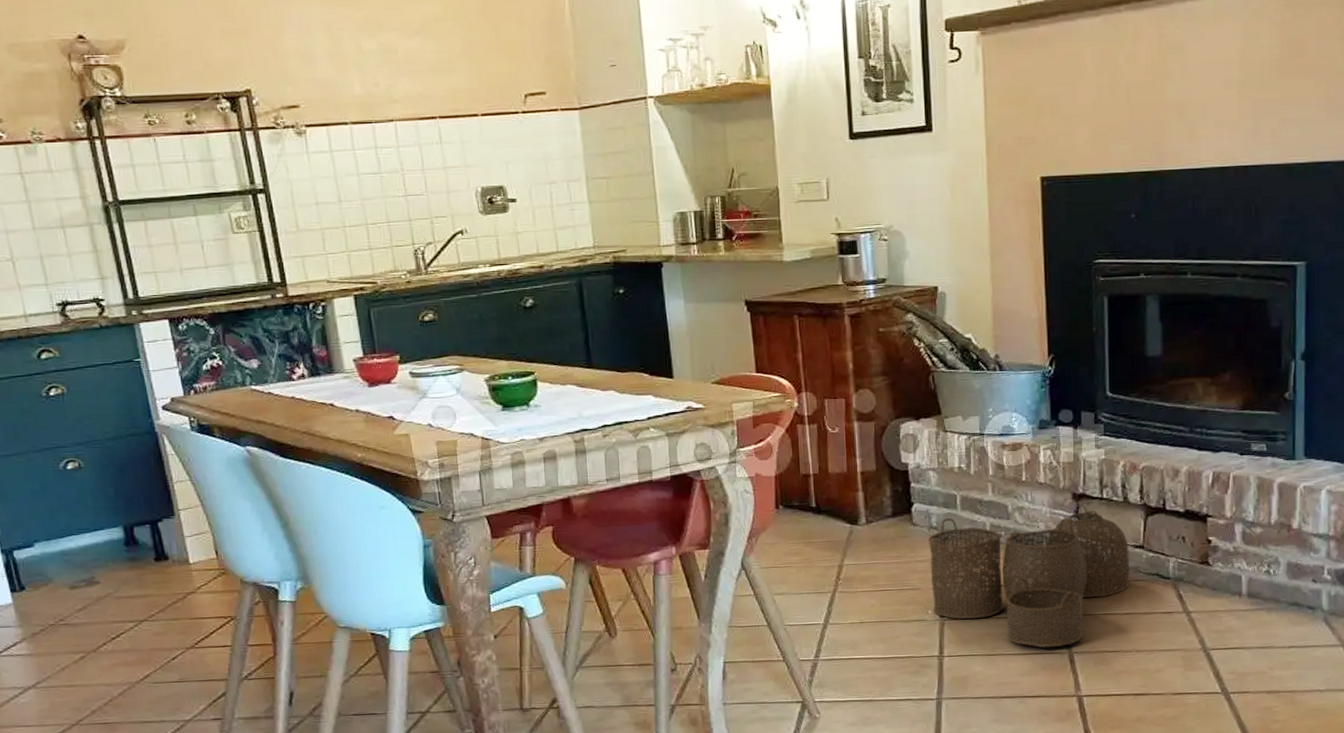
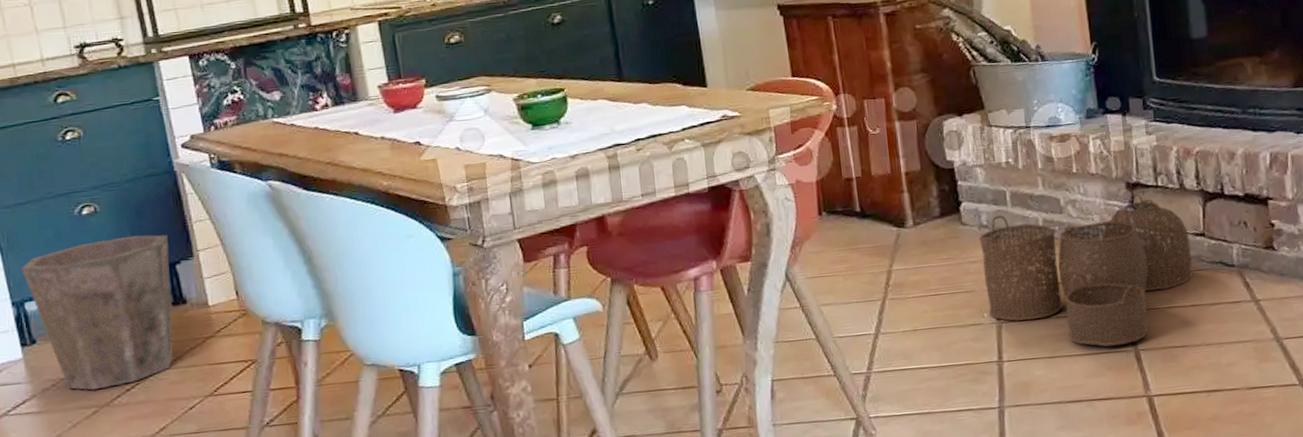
waste bin: none [9,492,156,637] -> present [21,235,173,391]

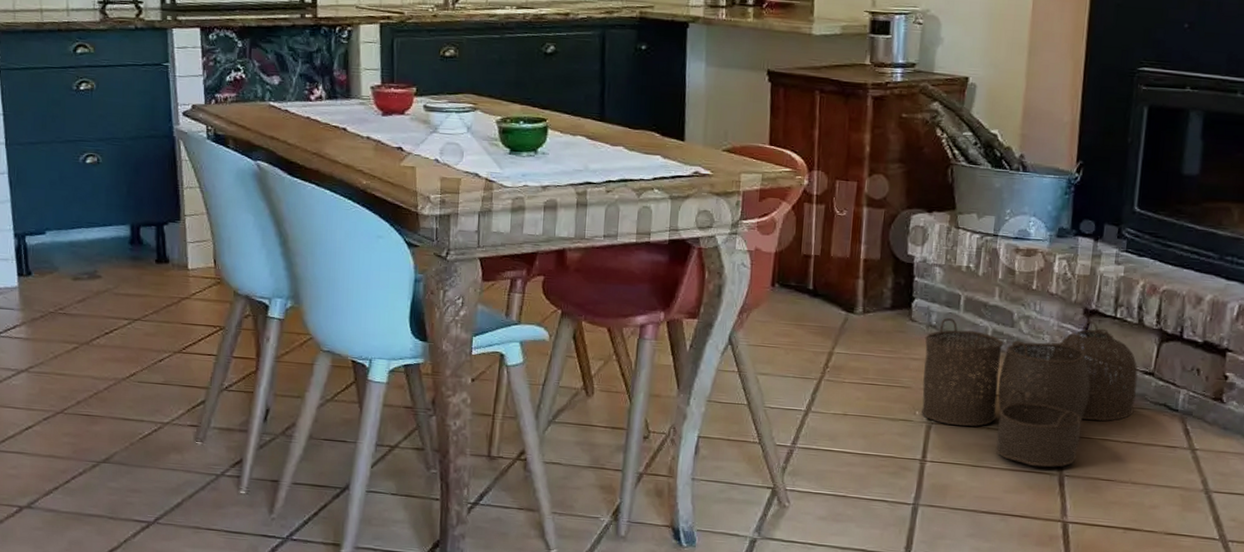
waste bin: present [21,235,173,391] -> none [26,190,159,328]

